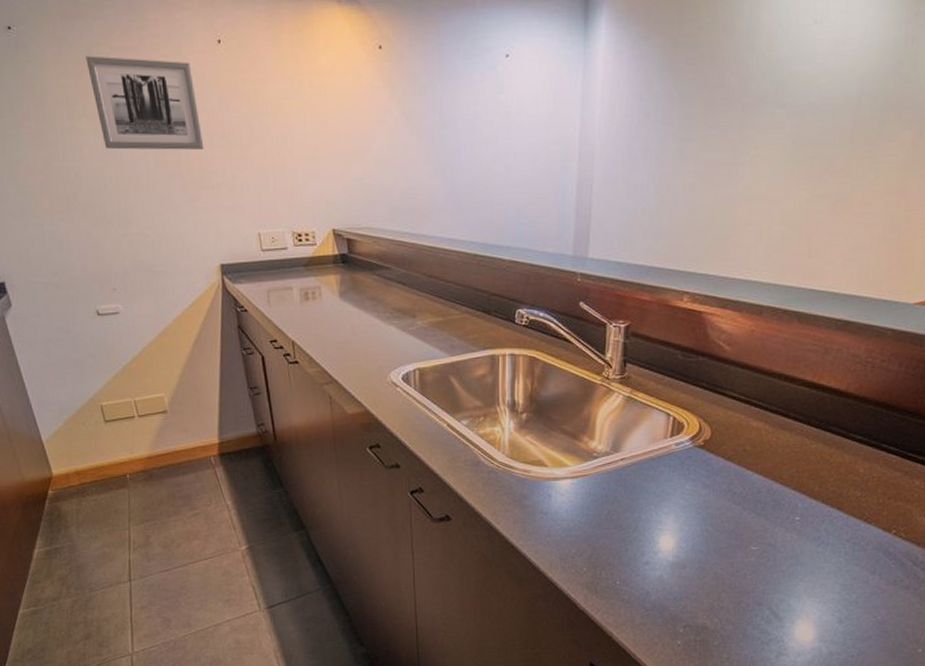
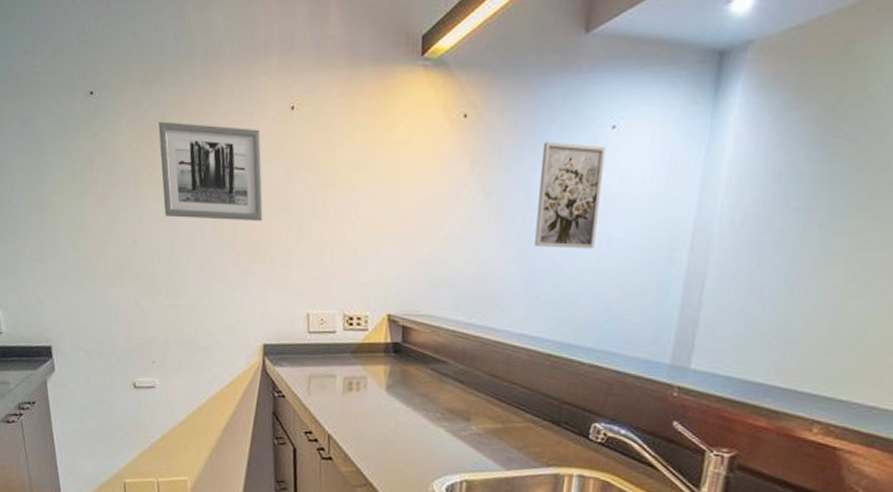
wall art: none [450,69,503,163] -> present [534,141,607,249]

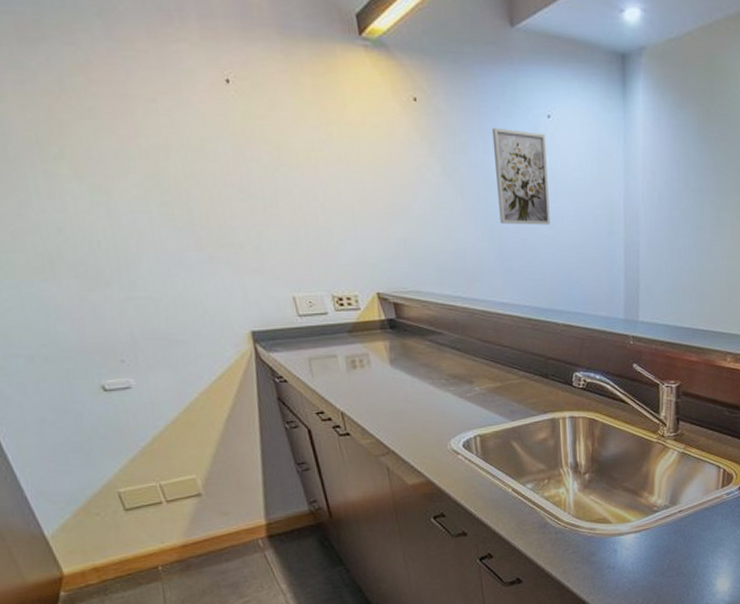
wall art: present [158,121,263,221] -> none [57,87,220,203]

